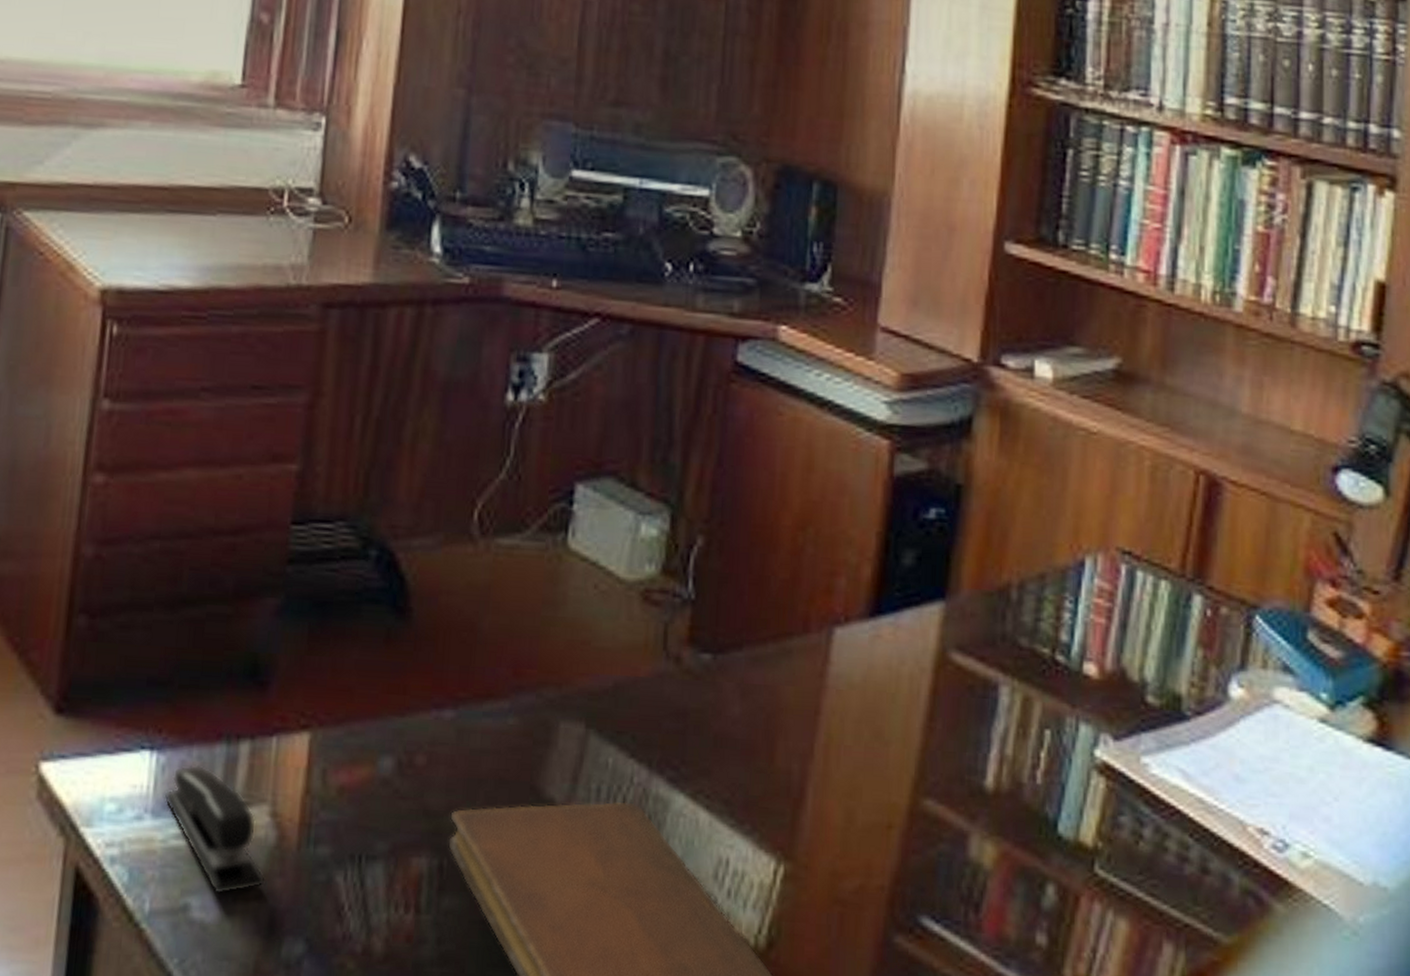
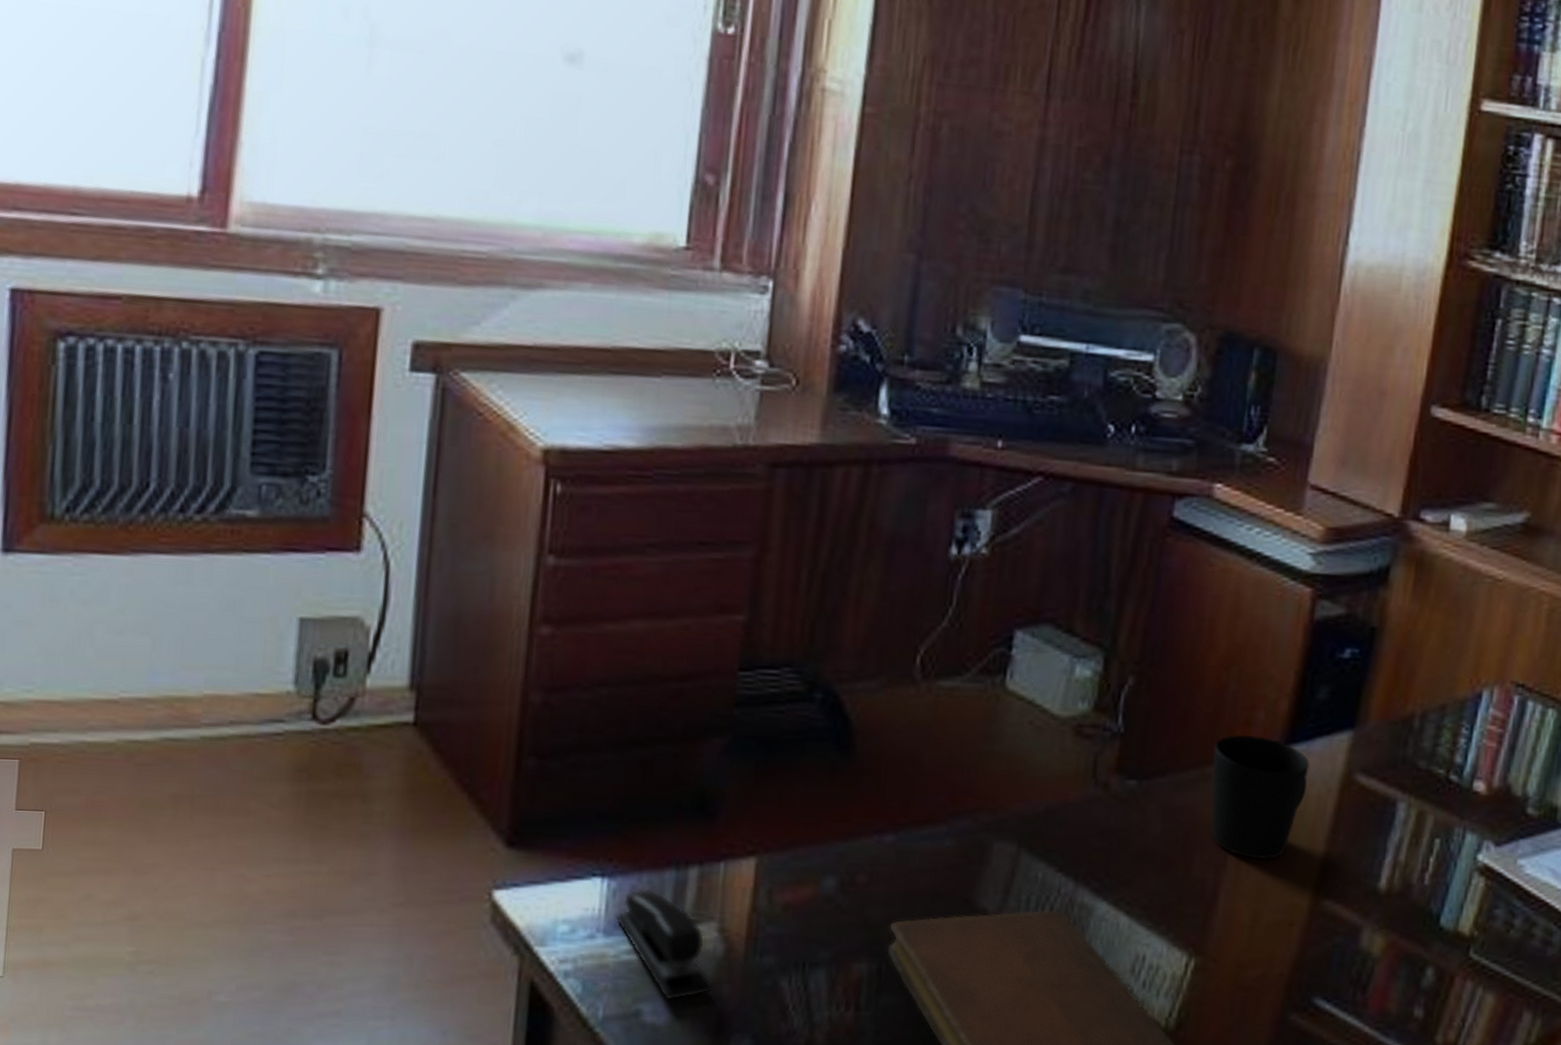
cup: none [792,604,899,750] -> present [1211,735,1310,860]

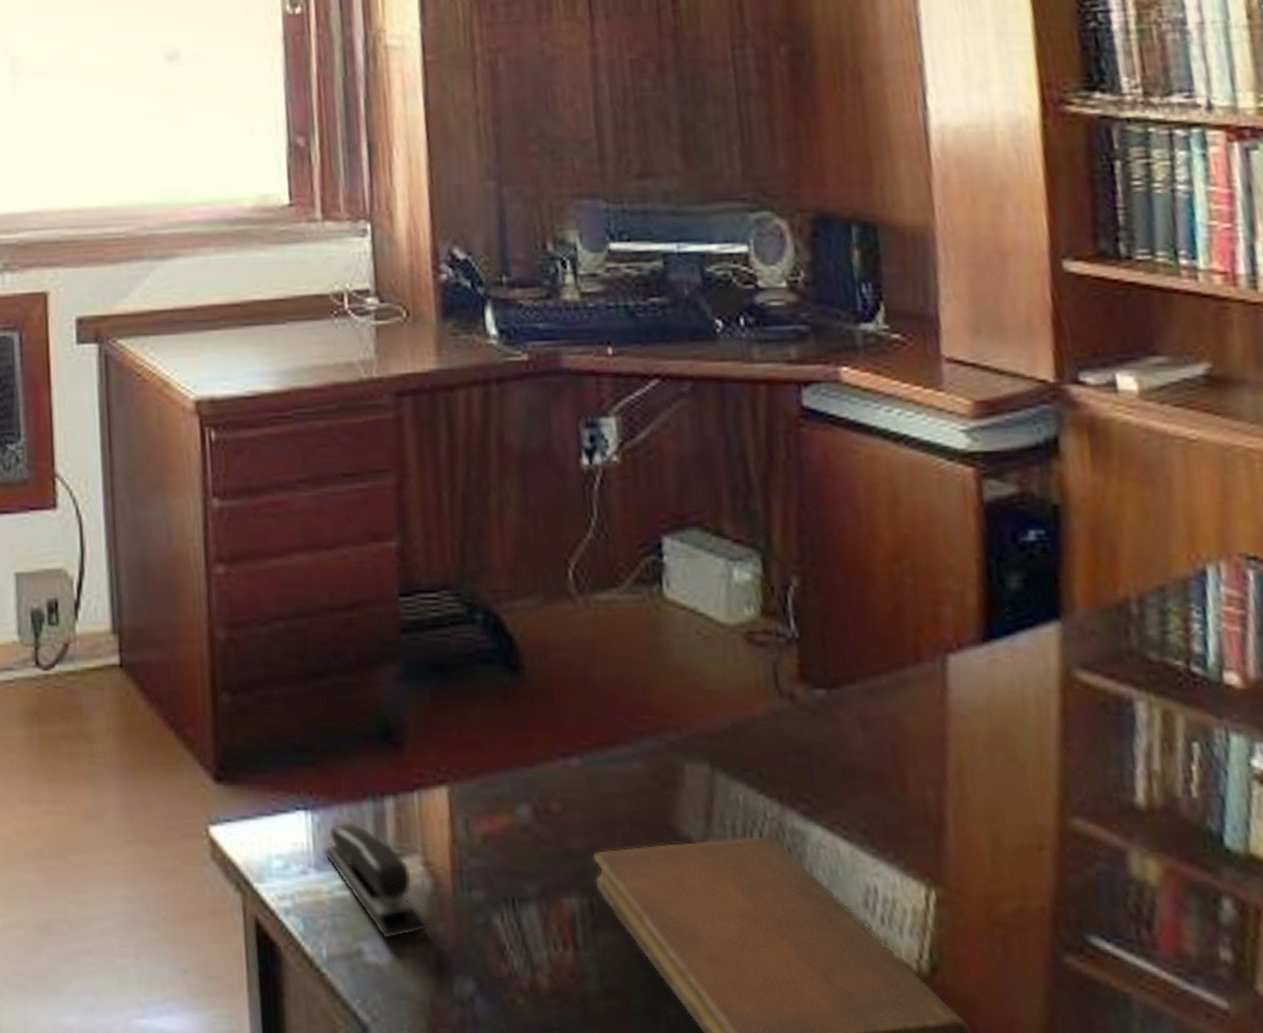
cup: present [1211,735,1310,860] -> none [902,634,1022,774]

